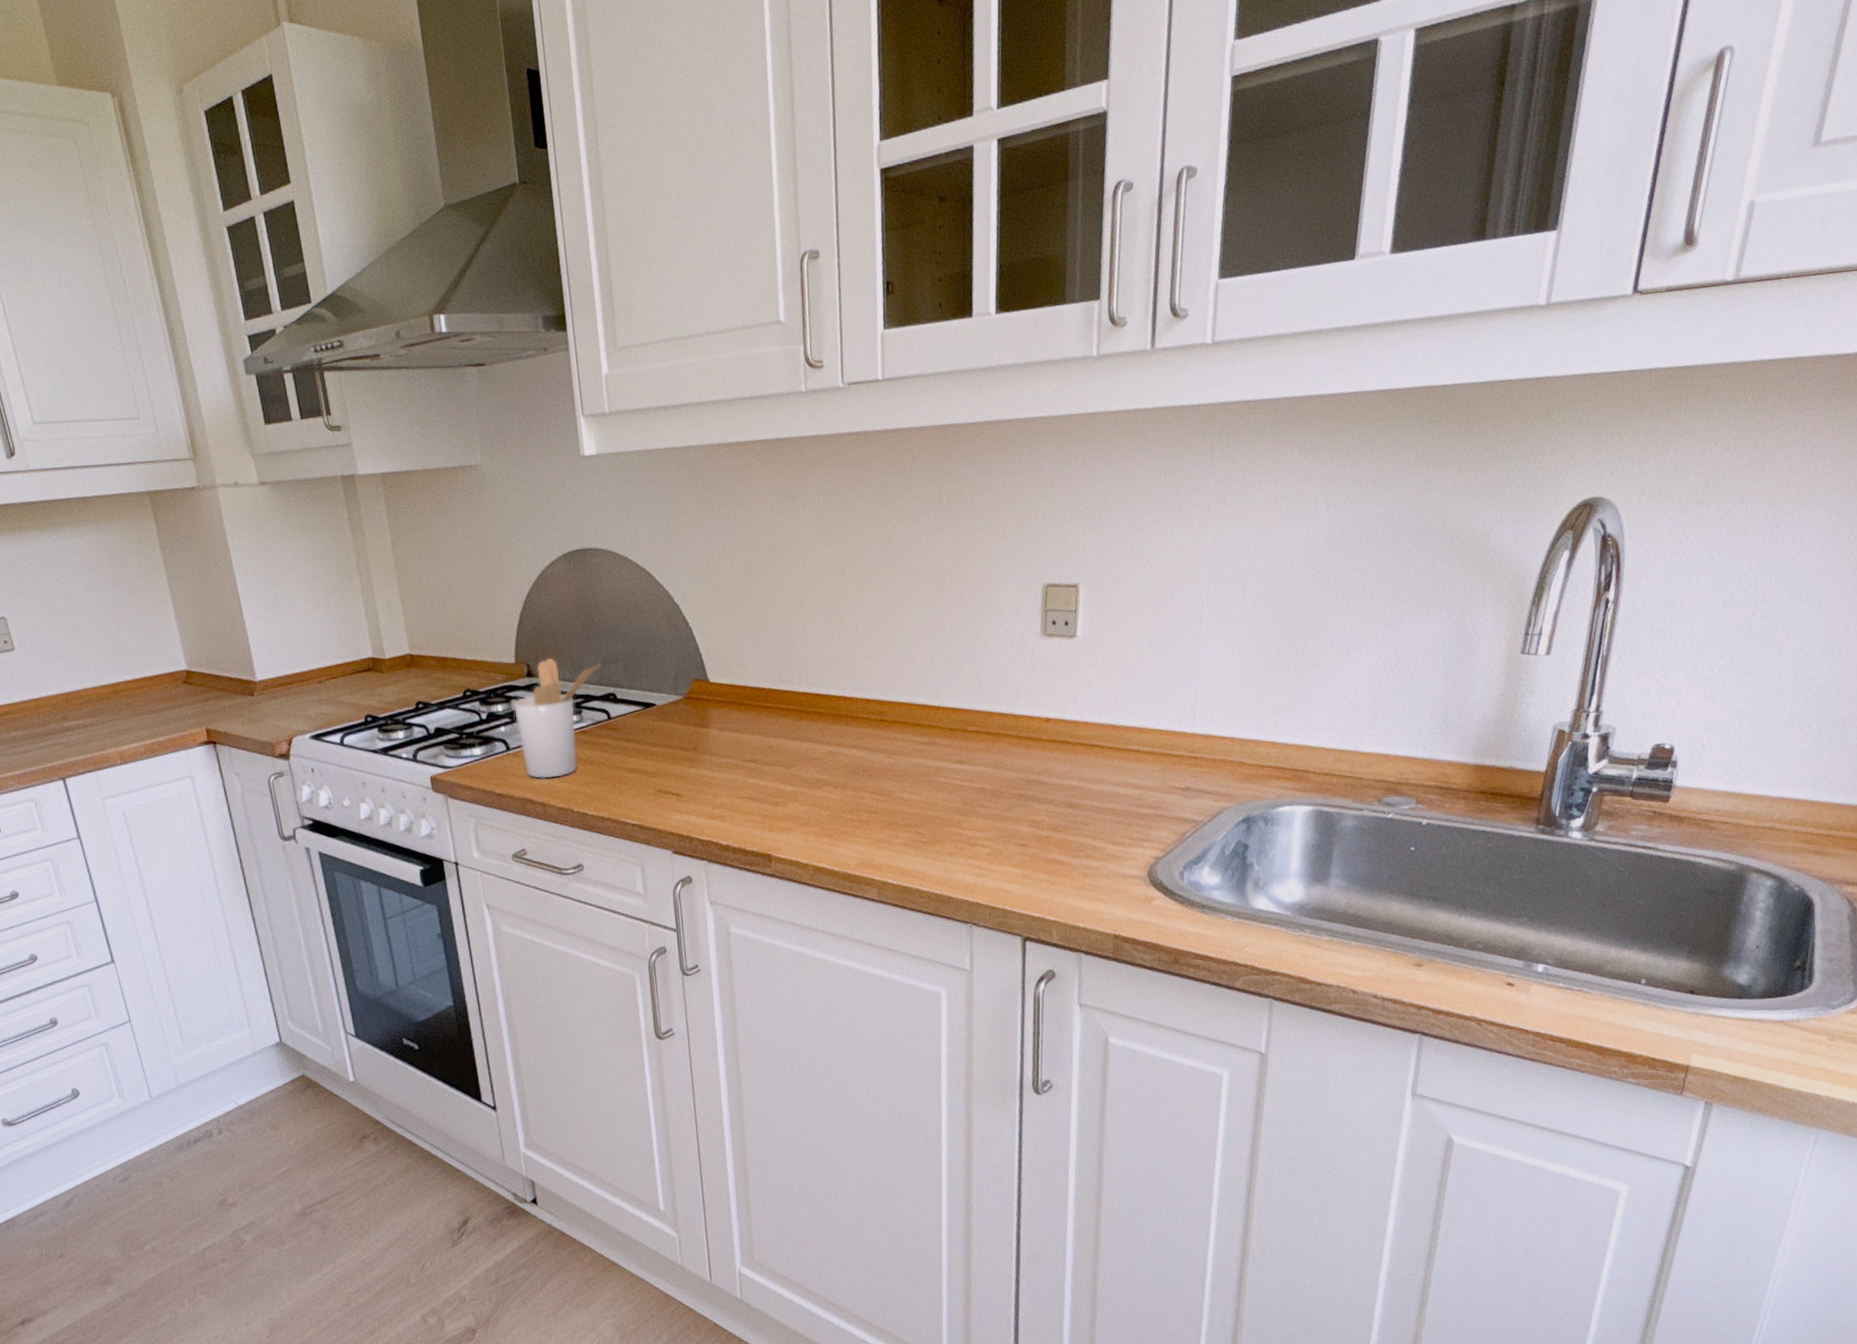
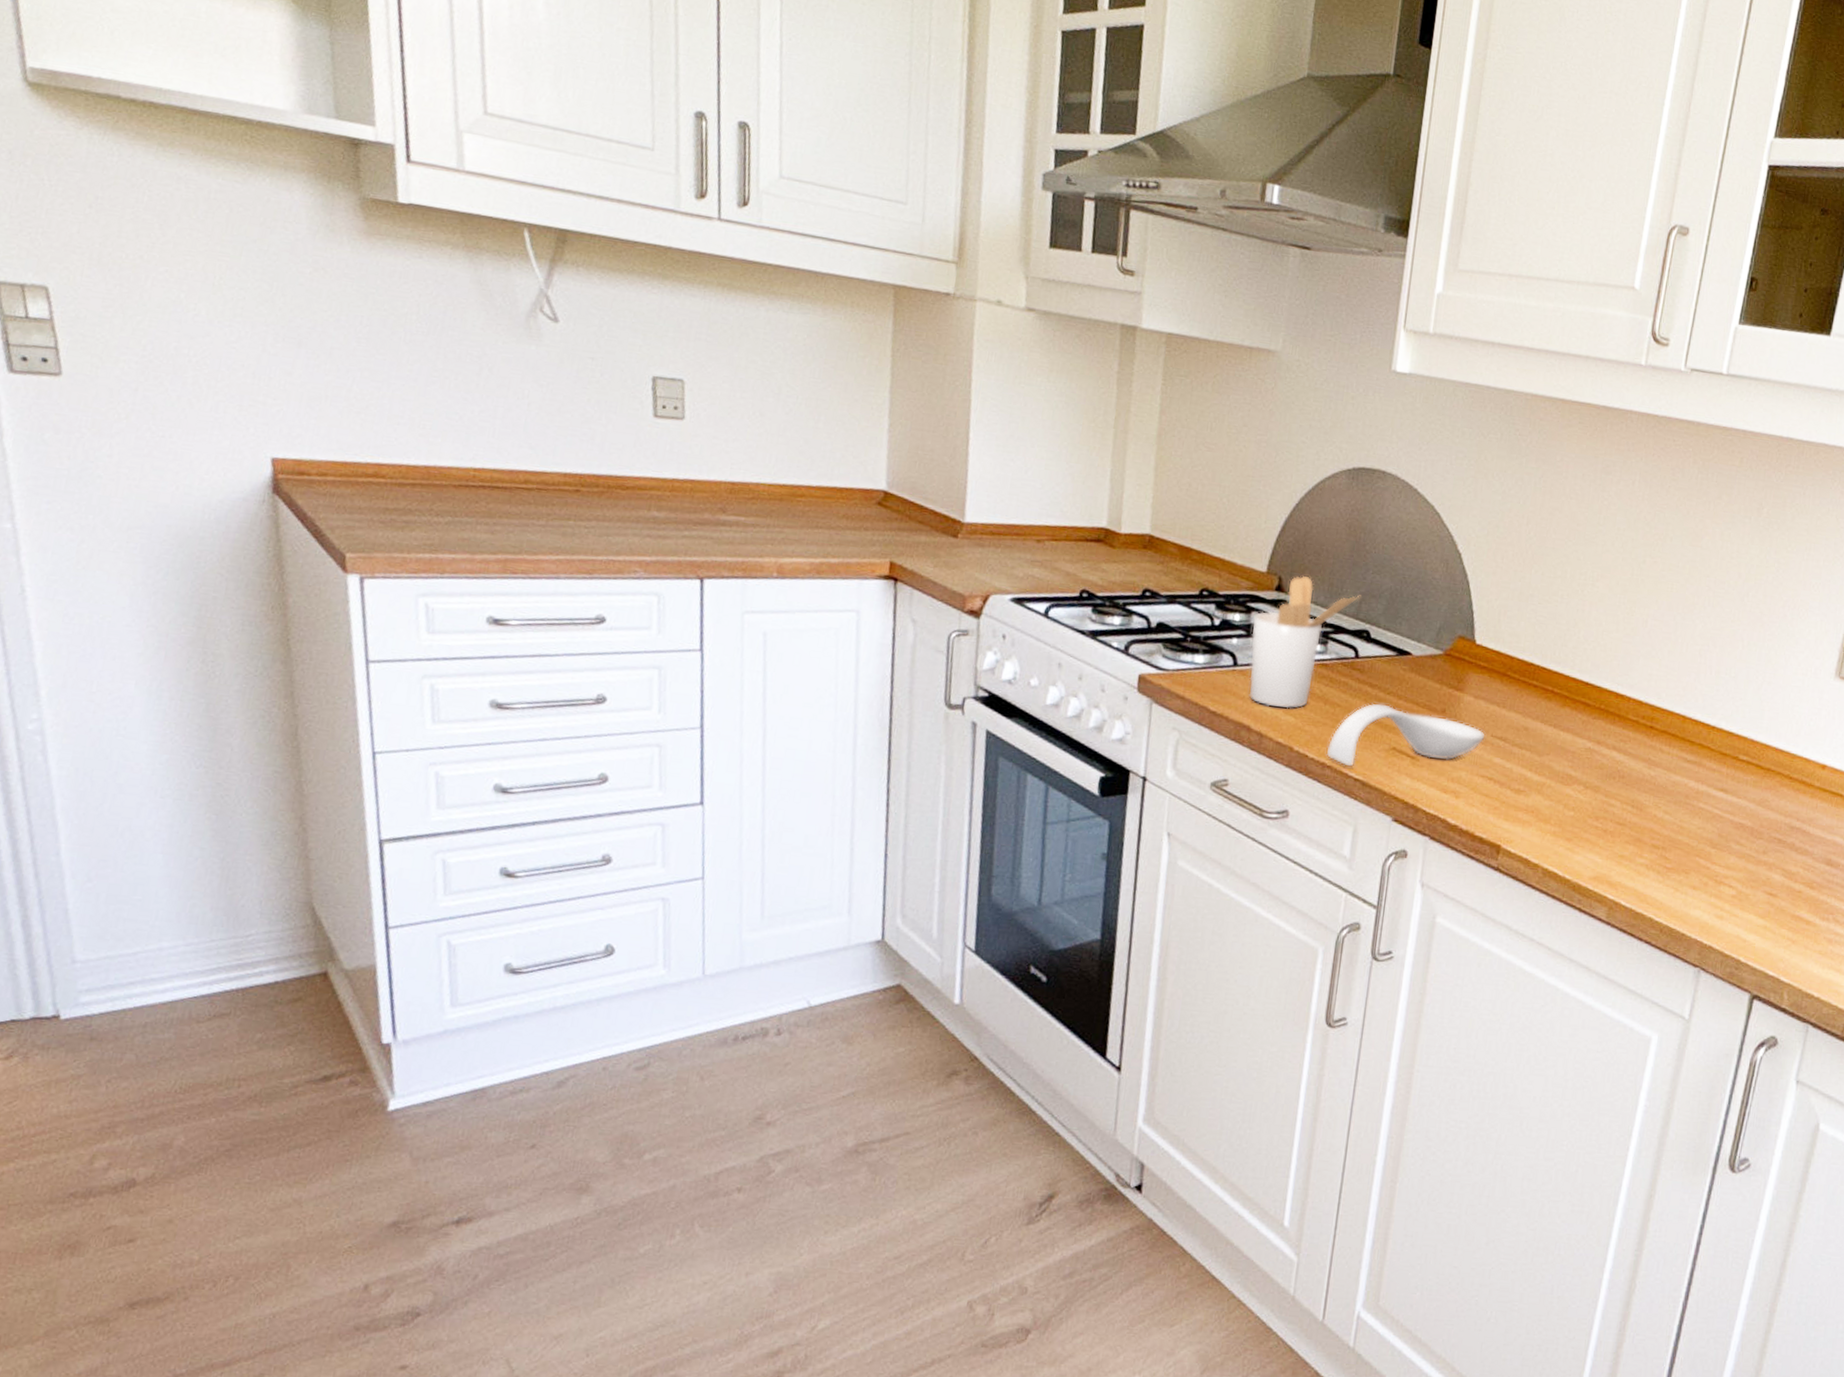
spoon rest: none [602,753,737,816] -> present [1326,703,1485,767]

